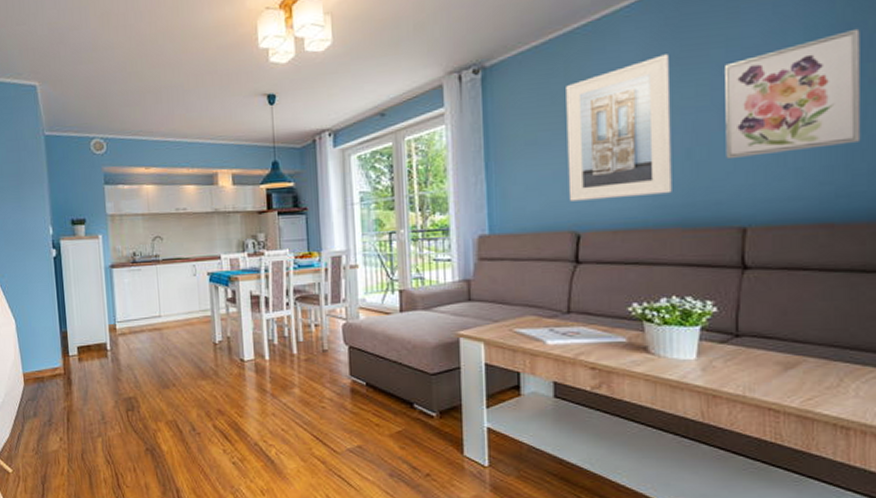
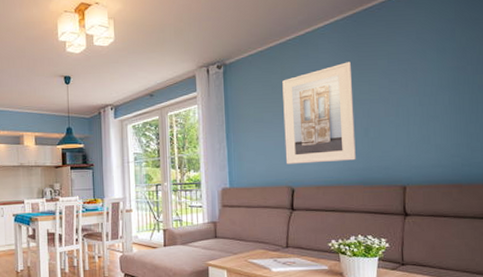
wall art: present [725,28,861,160] -> none [388,51,476,137]

